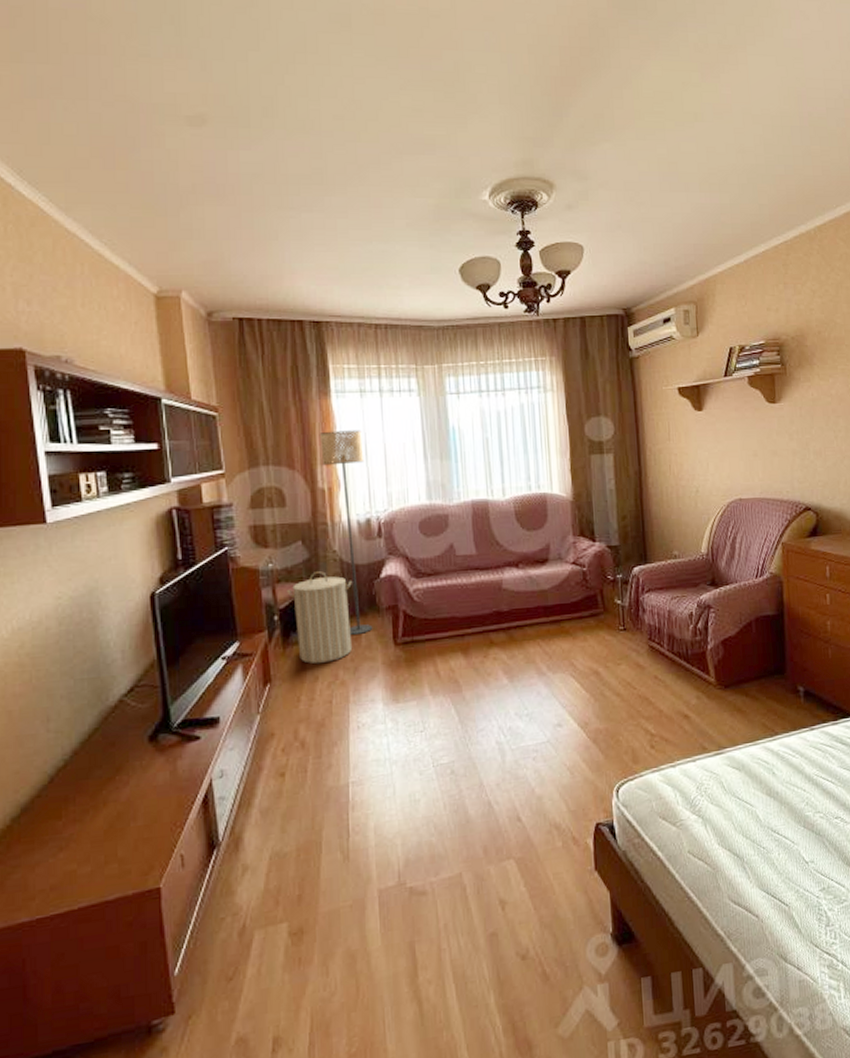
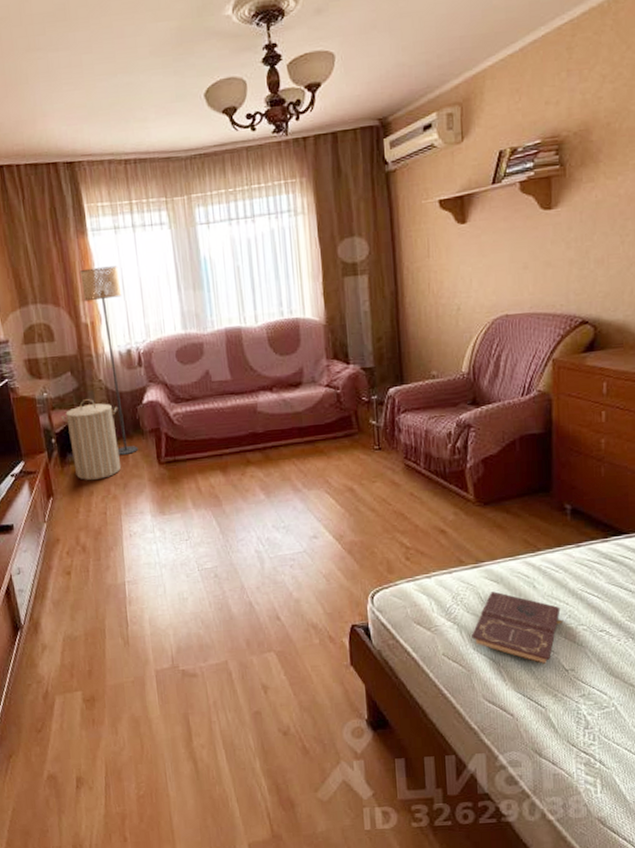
book: none [716,780,802,858] -> present [472,591,564,665]

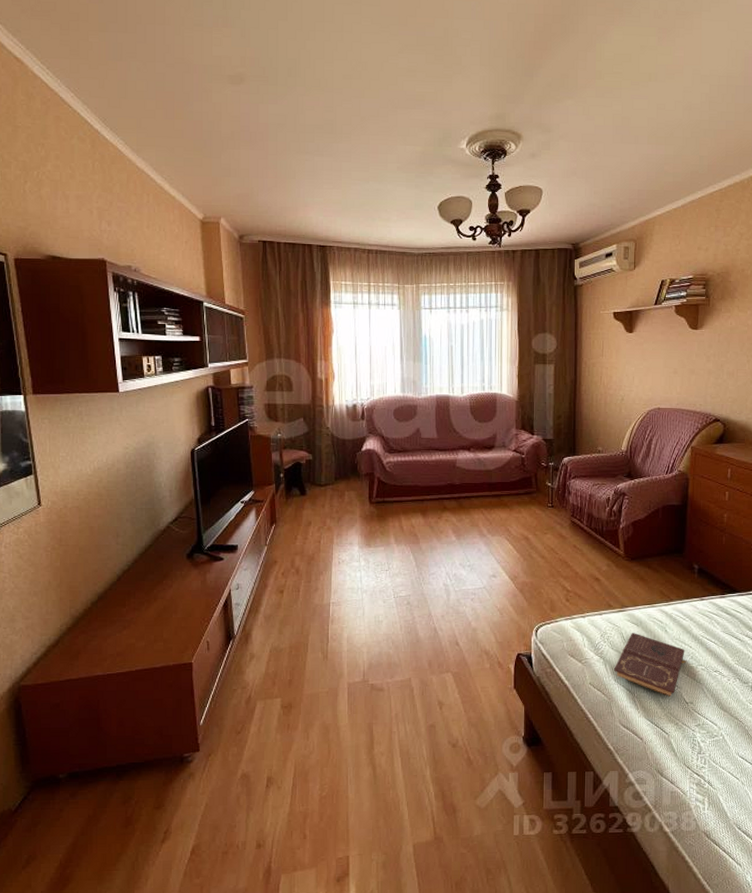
laundry hamper: present [61,399,122,480] -> none [290,443,340,512]
floor lamp: present [80,266,139,455] -> none [321,334,354,493]

